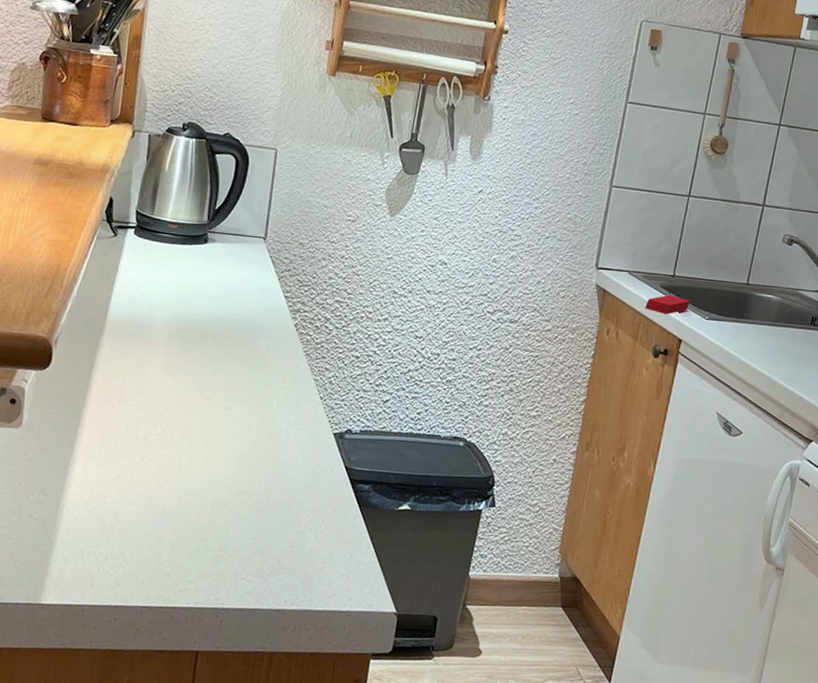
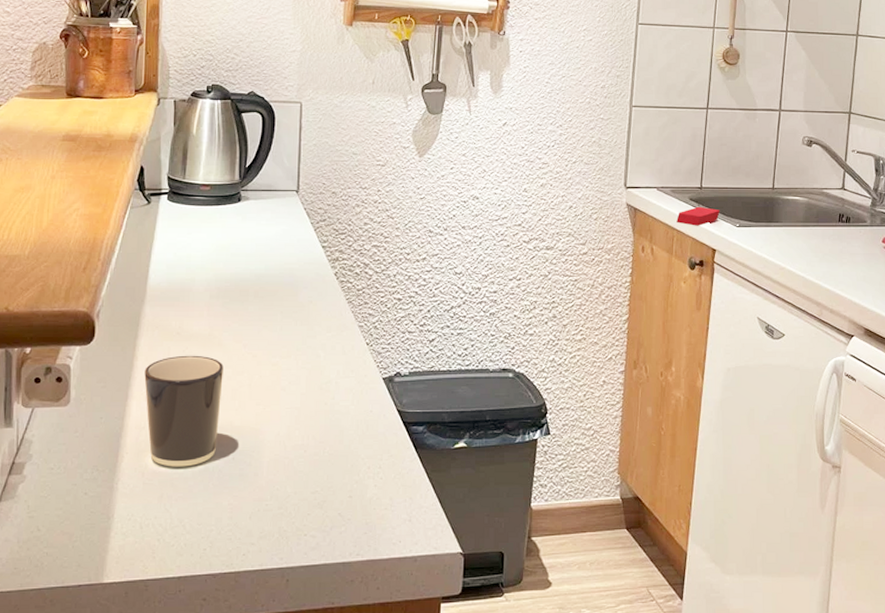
mug: none [96,390,176,500] -> present [144,355,223,467]

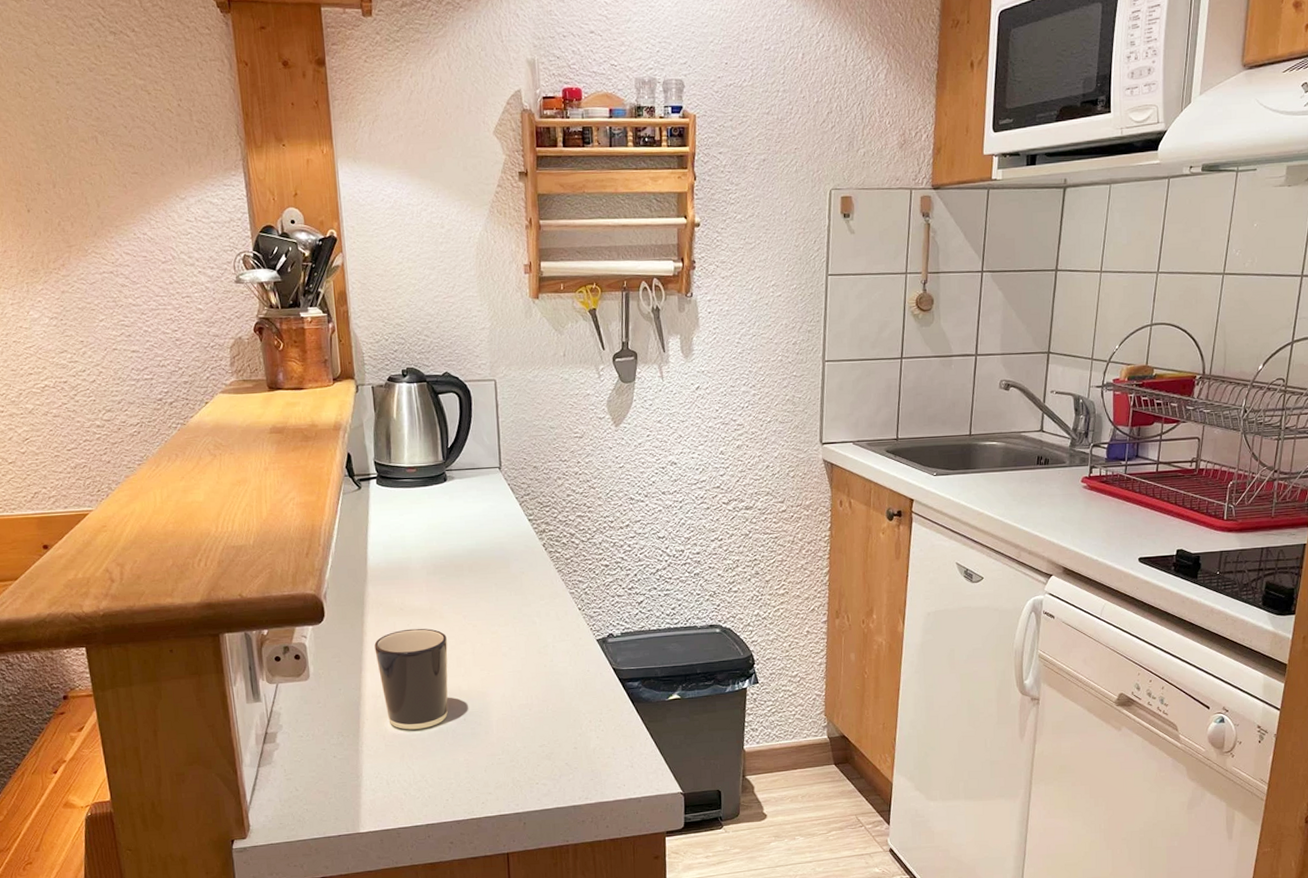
sponge: present [676,206,720,226] -> none [873,457,917,478]

